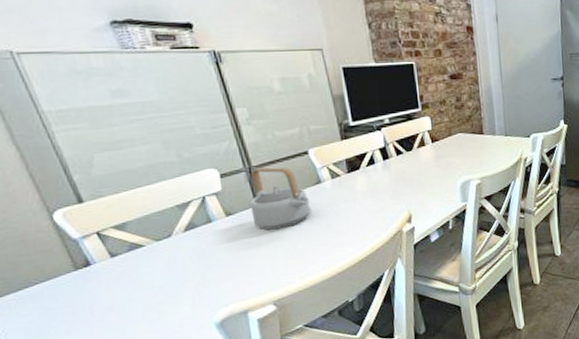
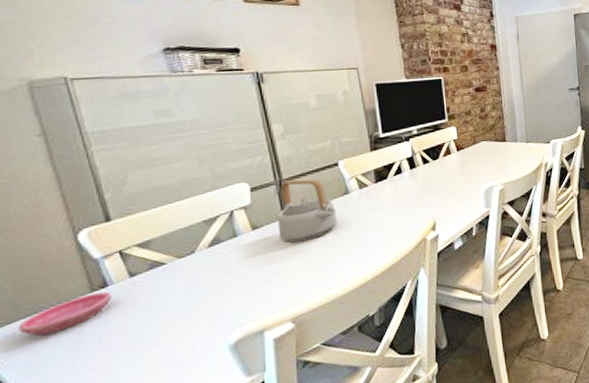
saucer: none [12,270,97,309] -> present [18,291,112,336]

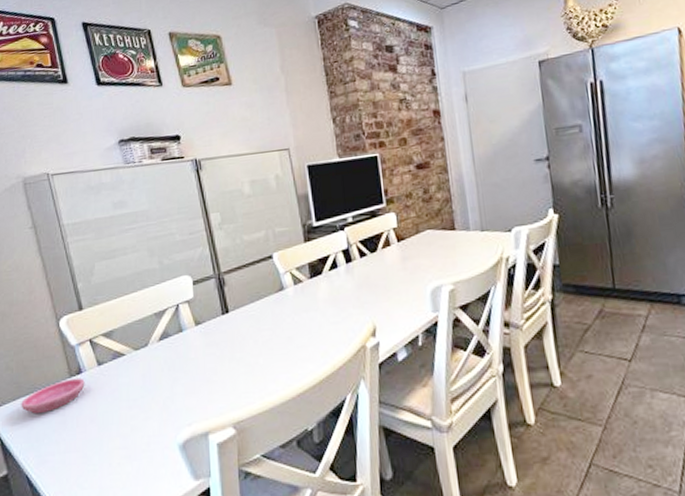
teapot: present [277,179,337,243] -> none [217,273,273,342]

